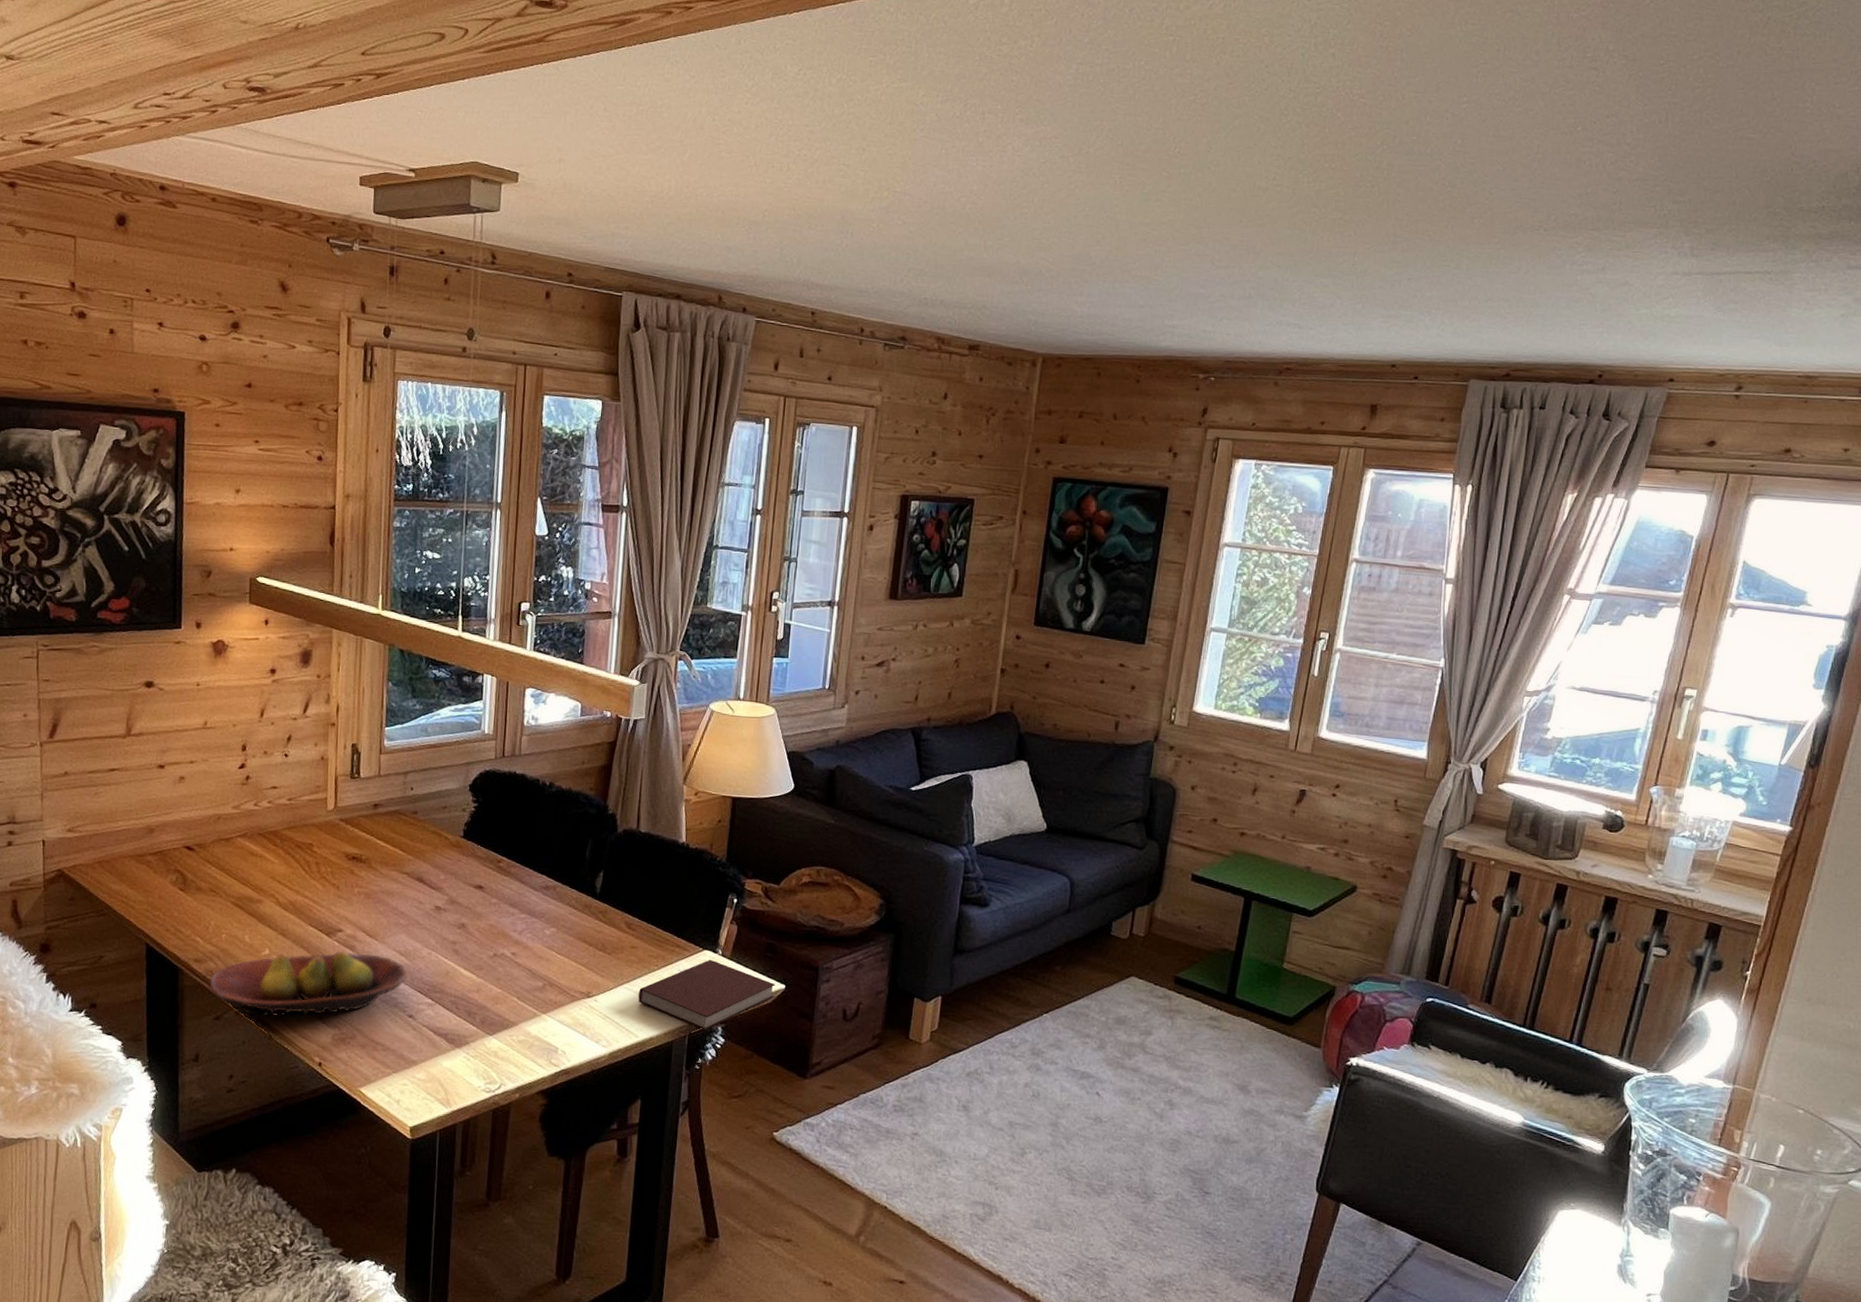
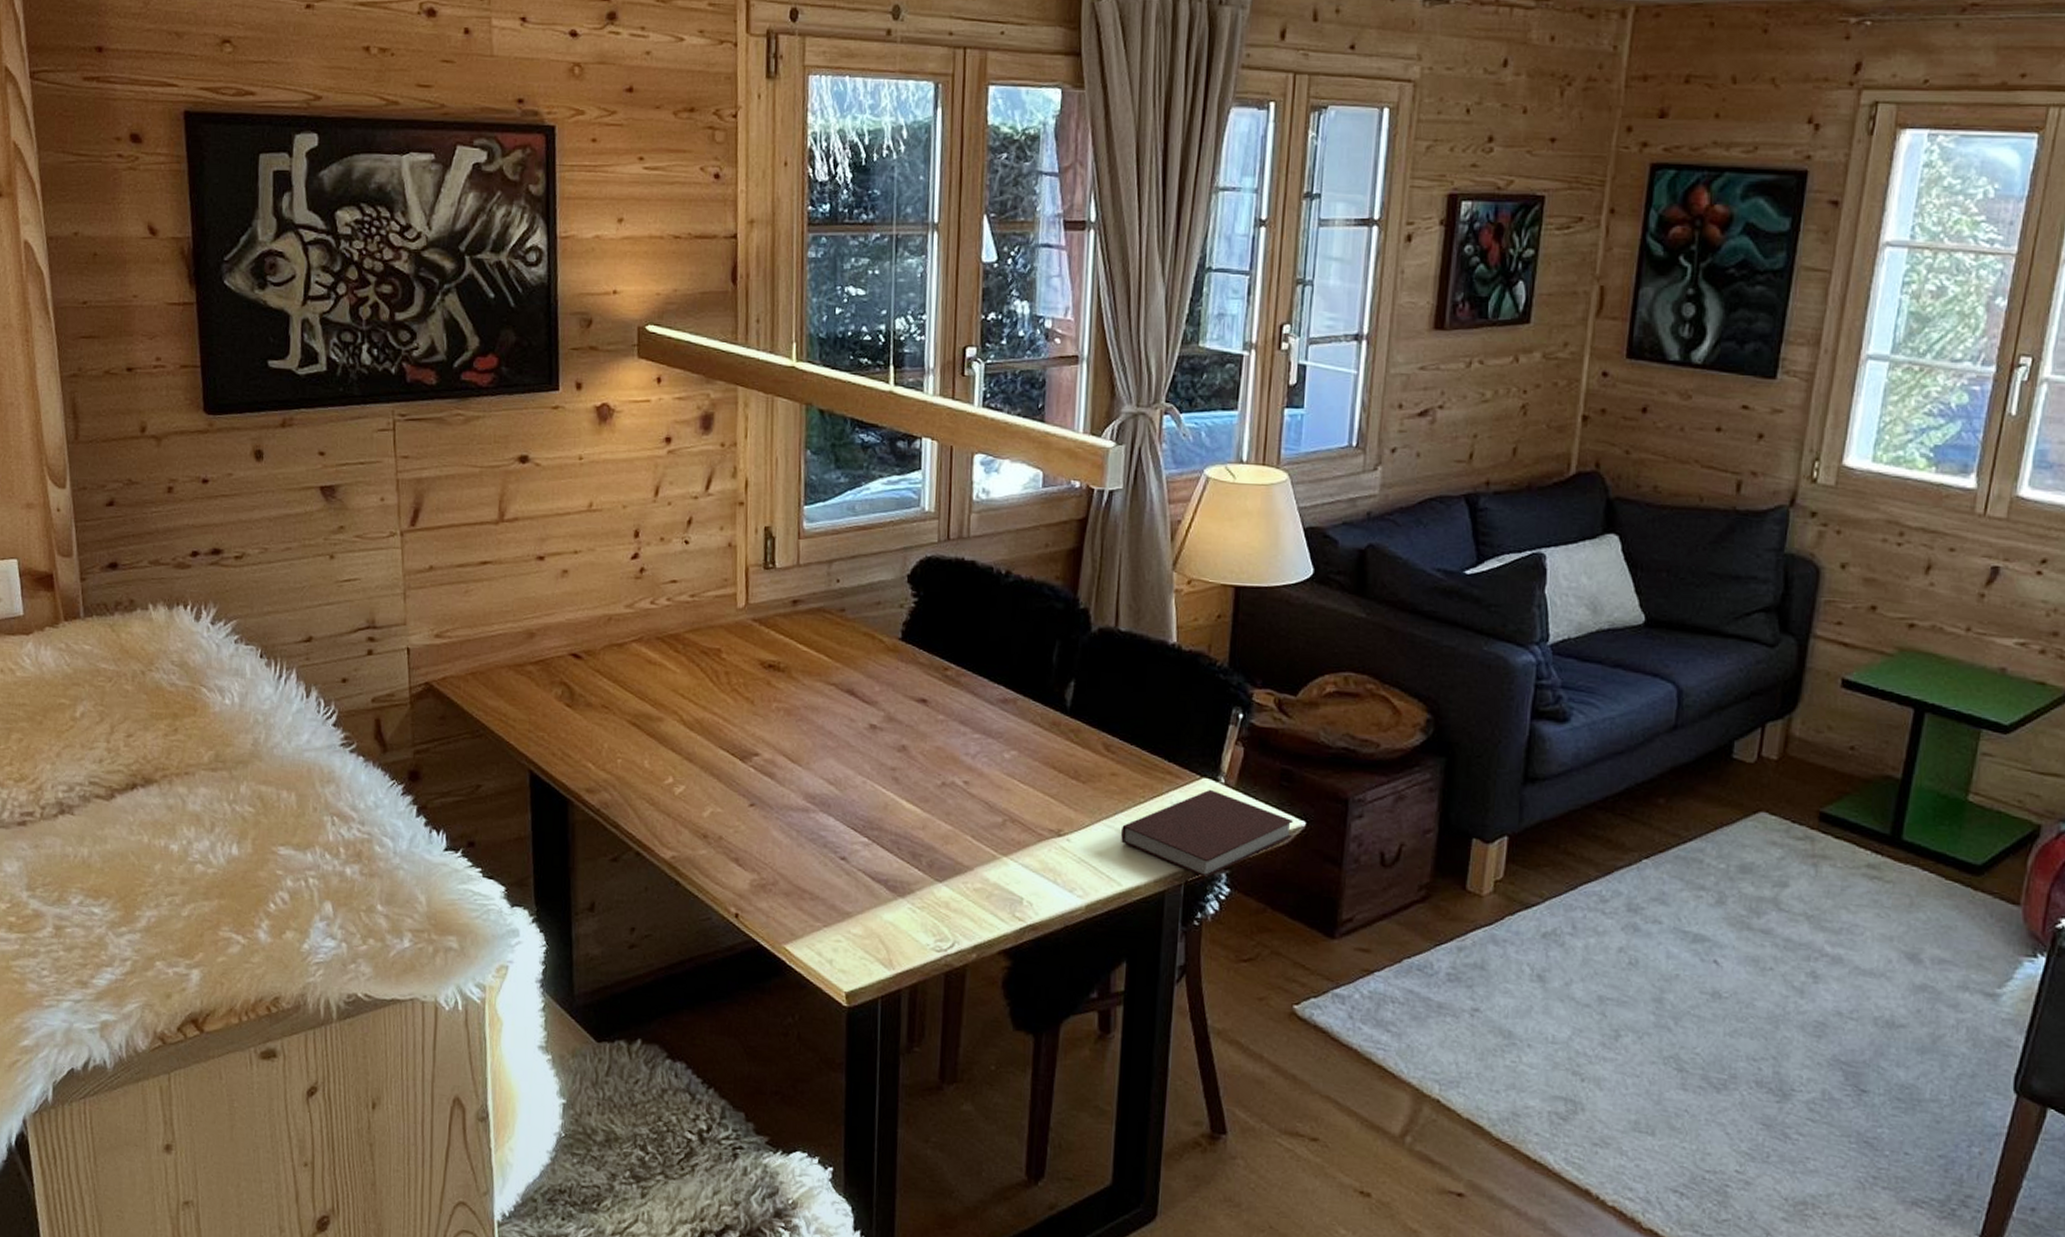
fruit bowl: present [209,951,407,1017] -> none [604,779,838,859]

